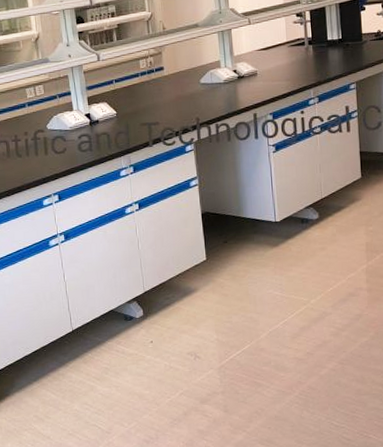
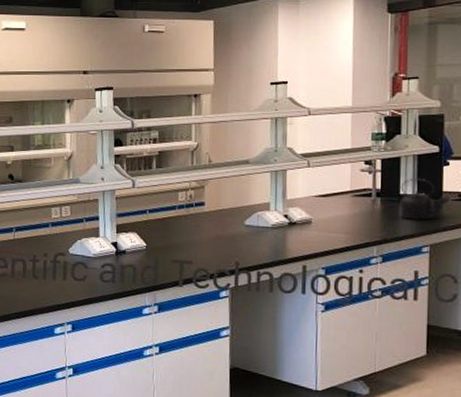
kettle: none [327,24,368,62] -> present [398,179,450,220]

